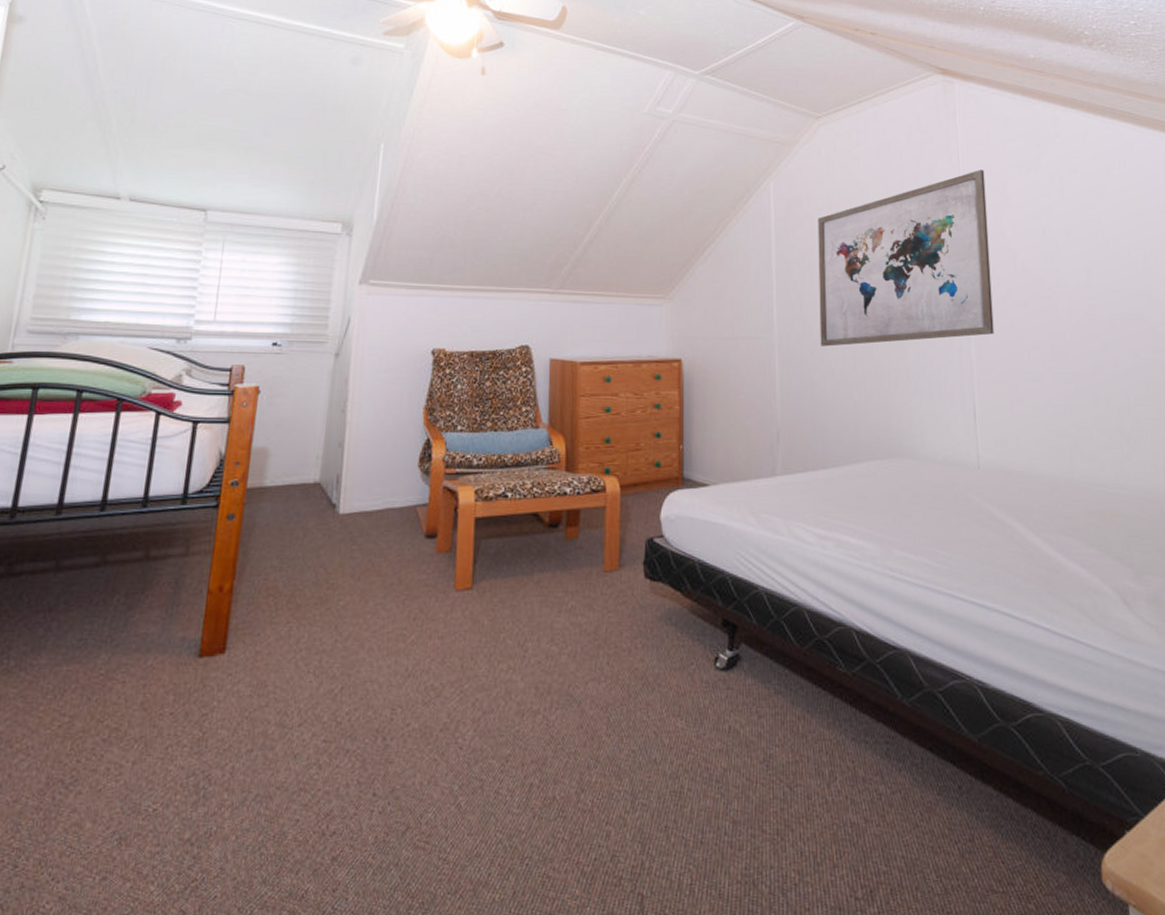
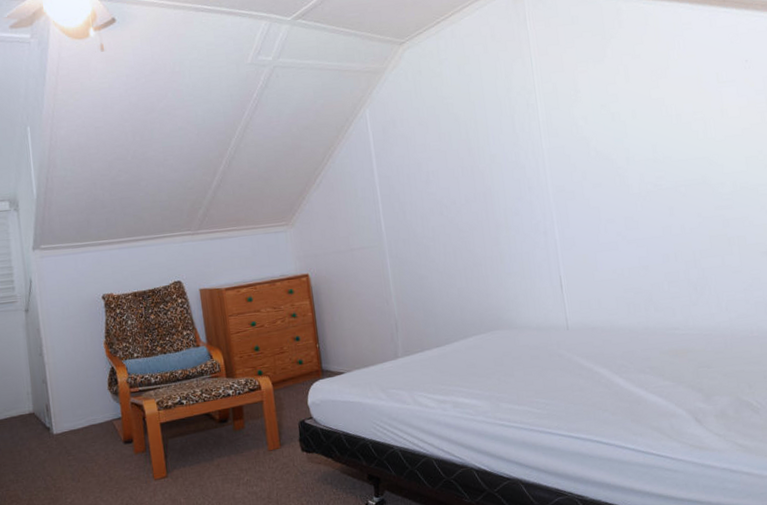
wall art: present [818,170,994,347] -> none [411,68,574,247]

